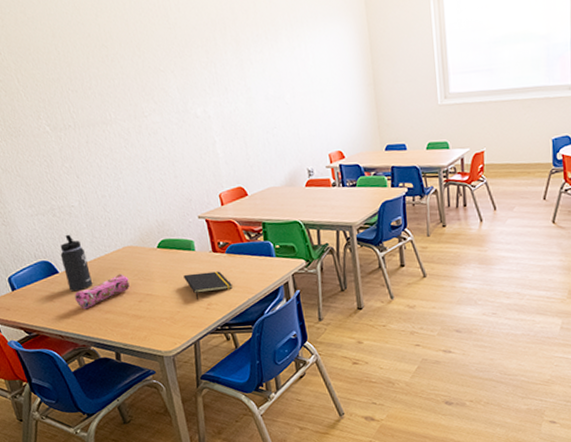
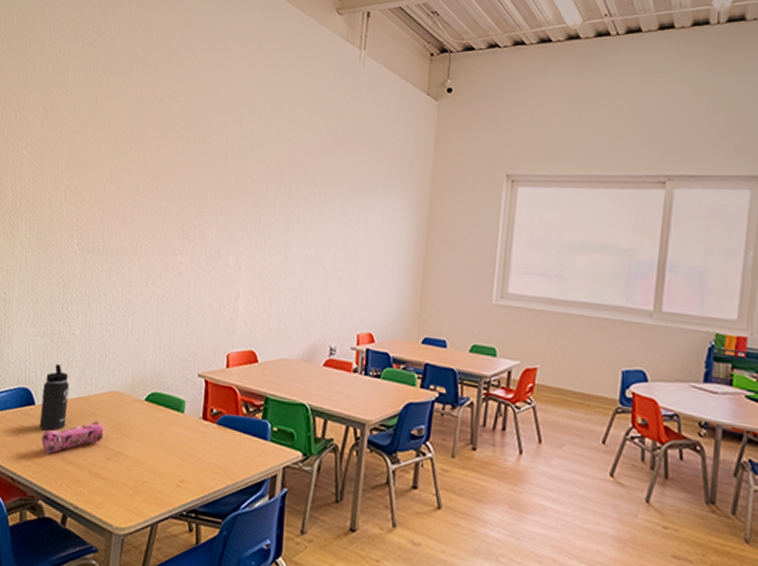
notepad: present [183,271,233,301] -> none [162,438,213,473]

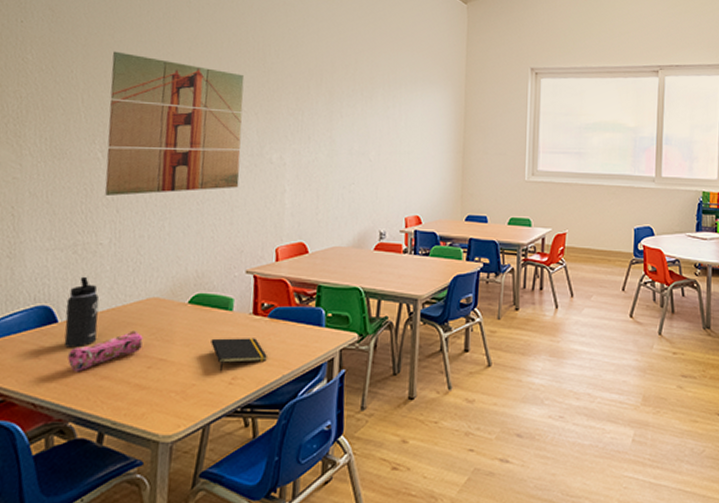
wall art: none [79,148,207,290] -> present [105,51,245,196]
notepad: none [162,438,213,473] -> present [211,338,267,372]

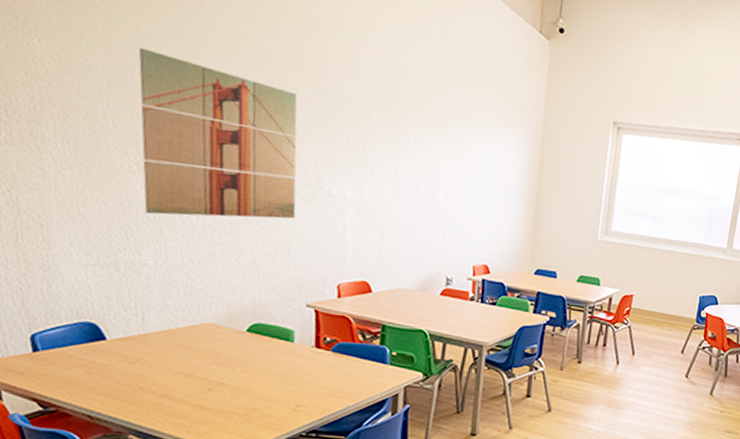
thermos bottle: present [64,276,99,348] -> none [113,295,151,366]
pencil case: present [68,330,143,372] -> none [121,353,200,389]
notepad: present [211,338,267,372] -> none [272,367,331,399]

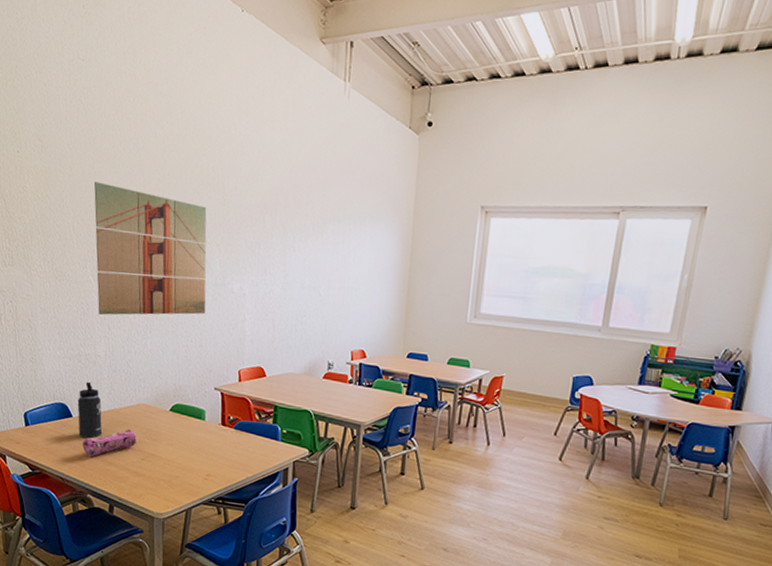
thermos bottle: none [113,295,151,366] -> present [77,381,103,439]
pencil case: none [121,353,200,389] -> present [82,429,137,457]

